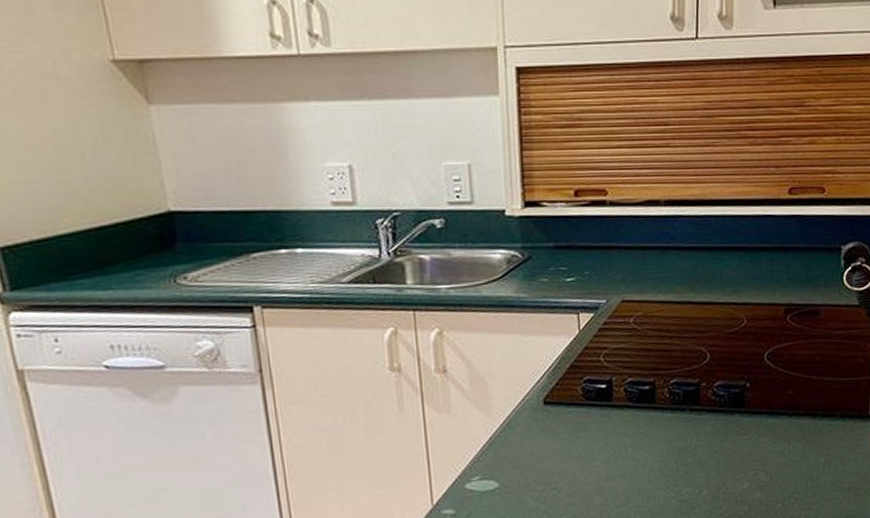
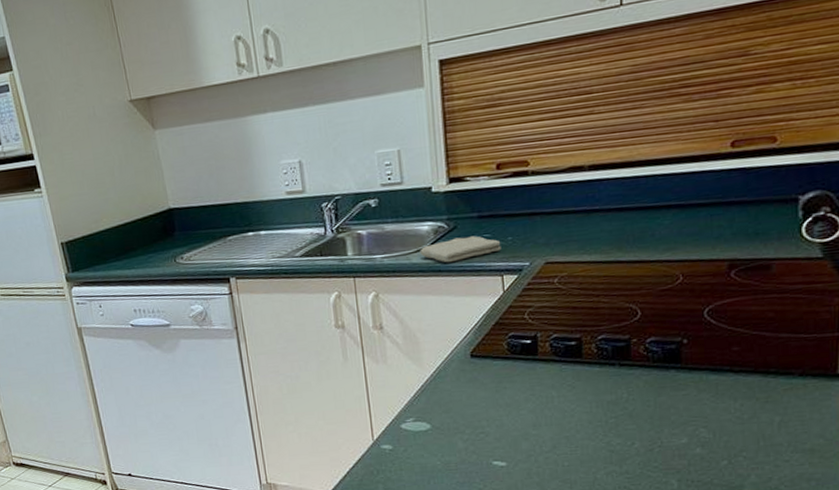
washcloth: none [490,268,578,298] -> present [420,236,502,263]

